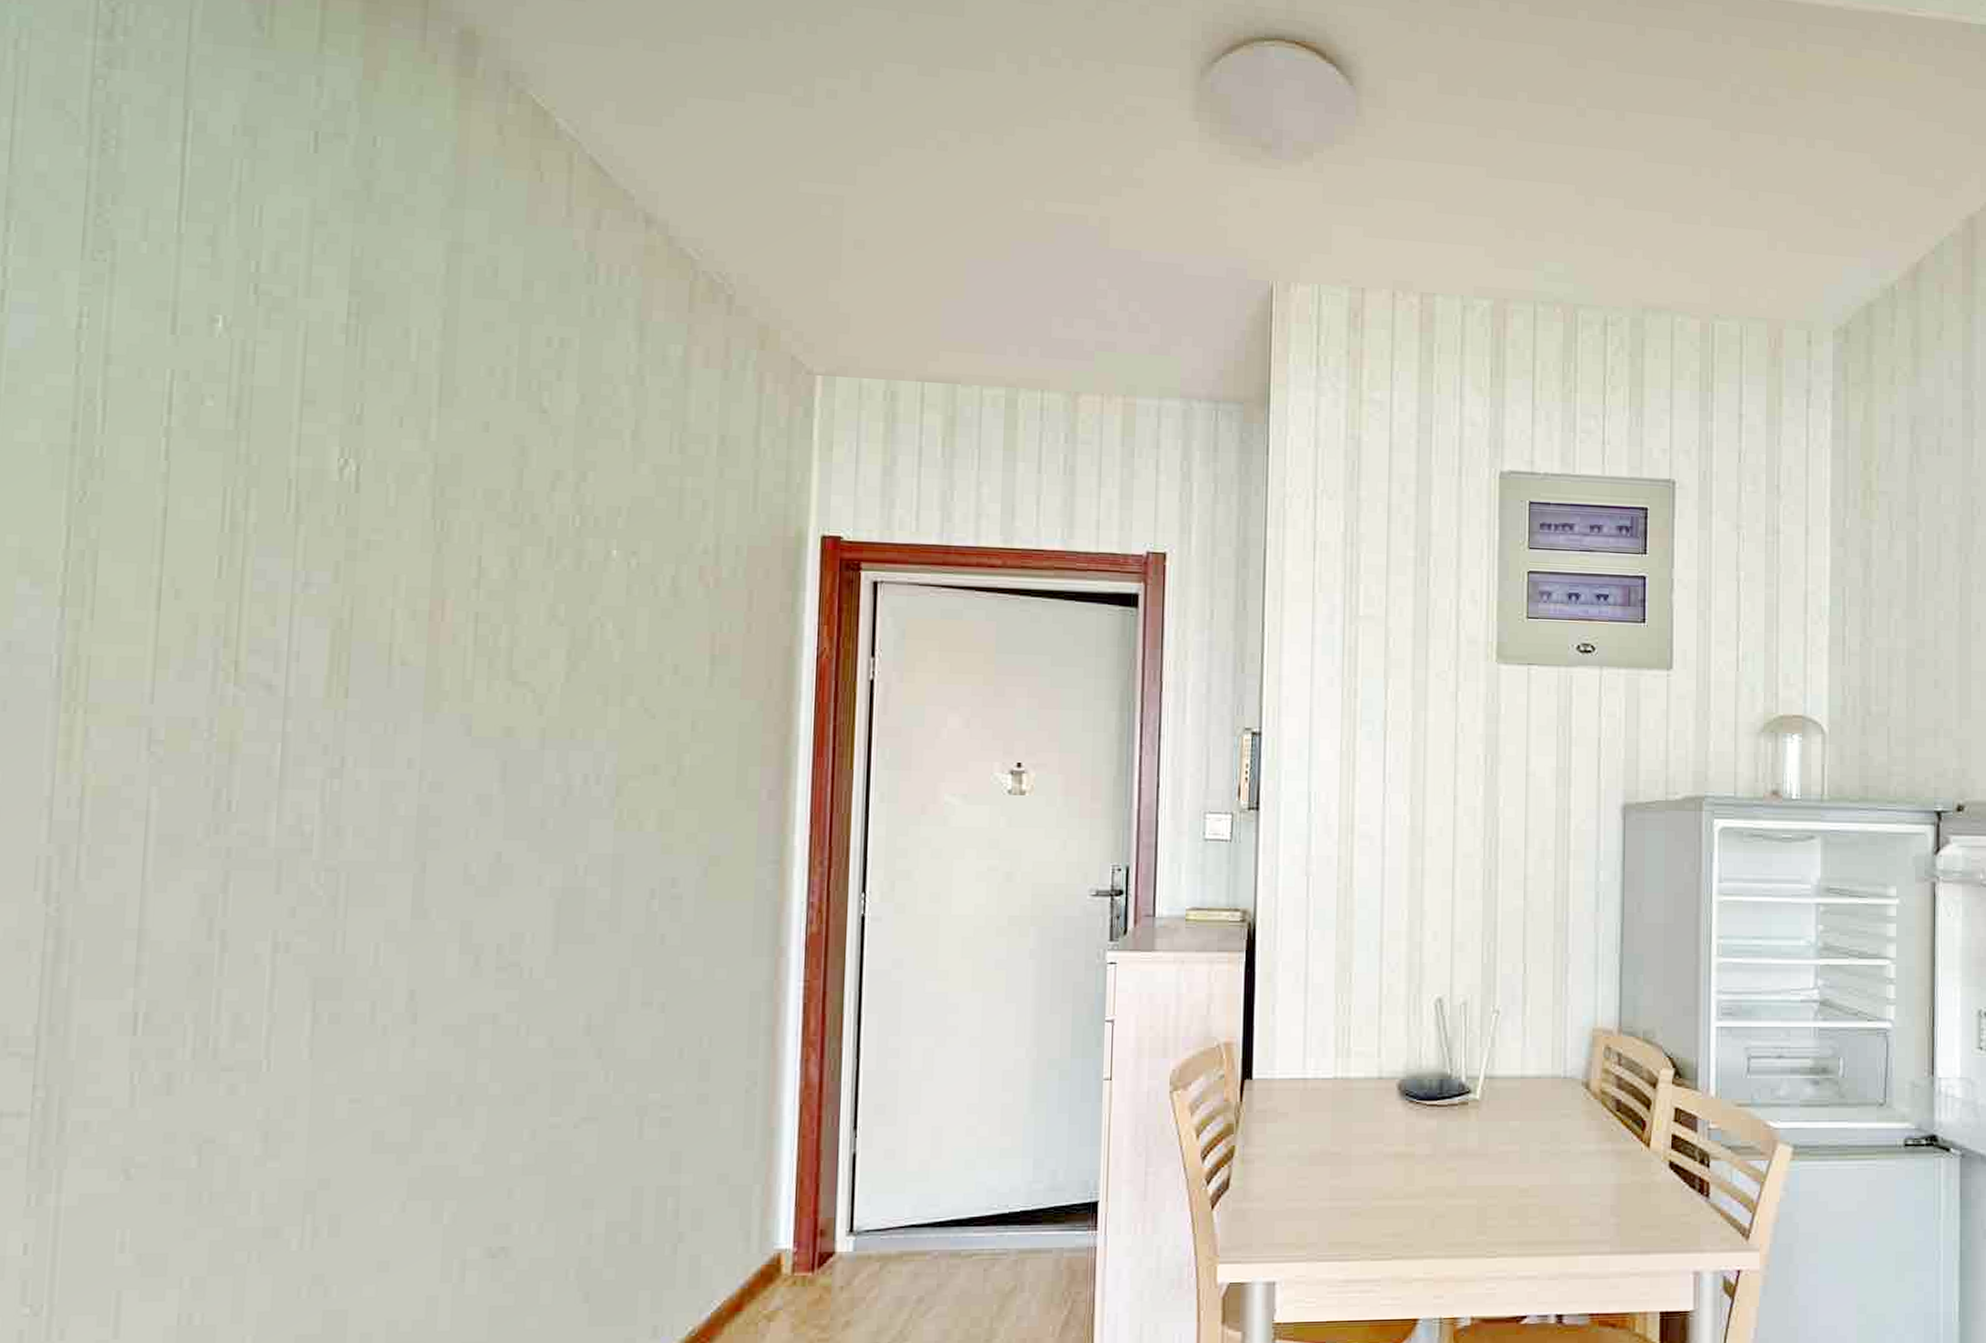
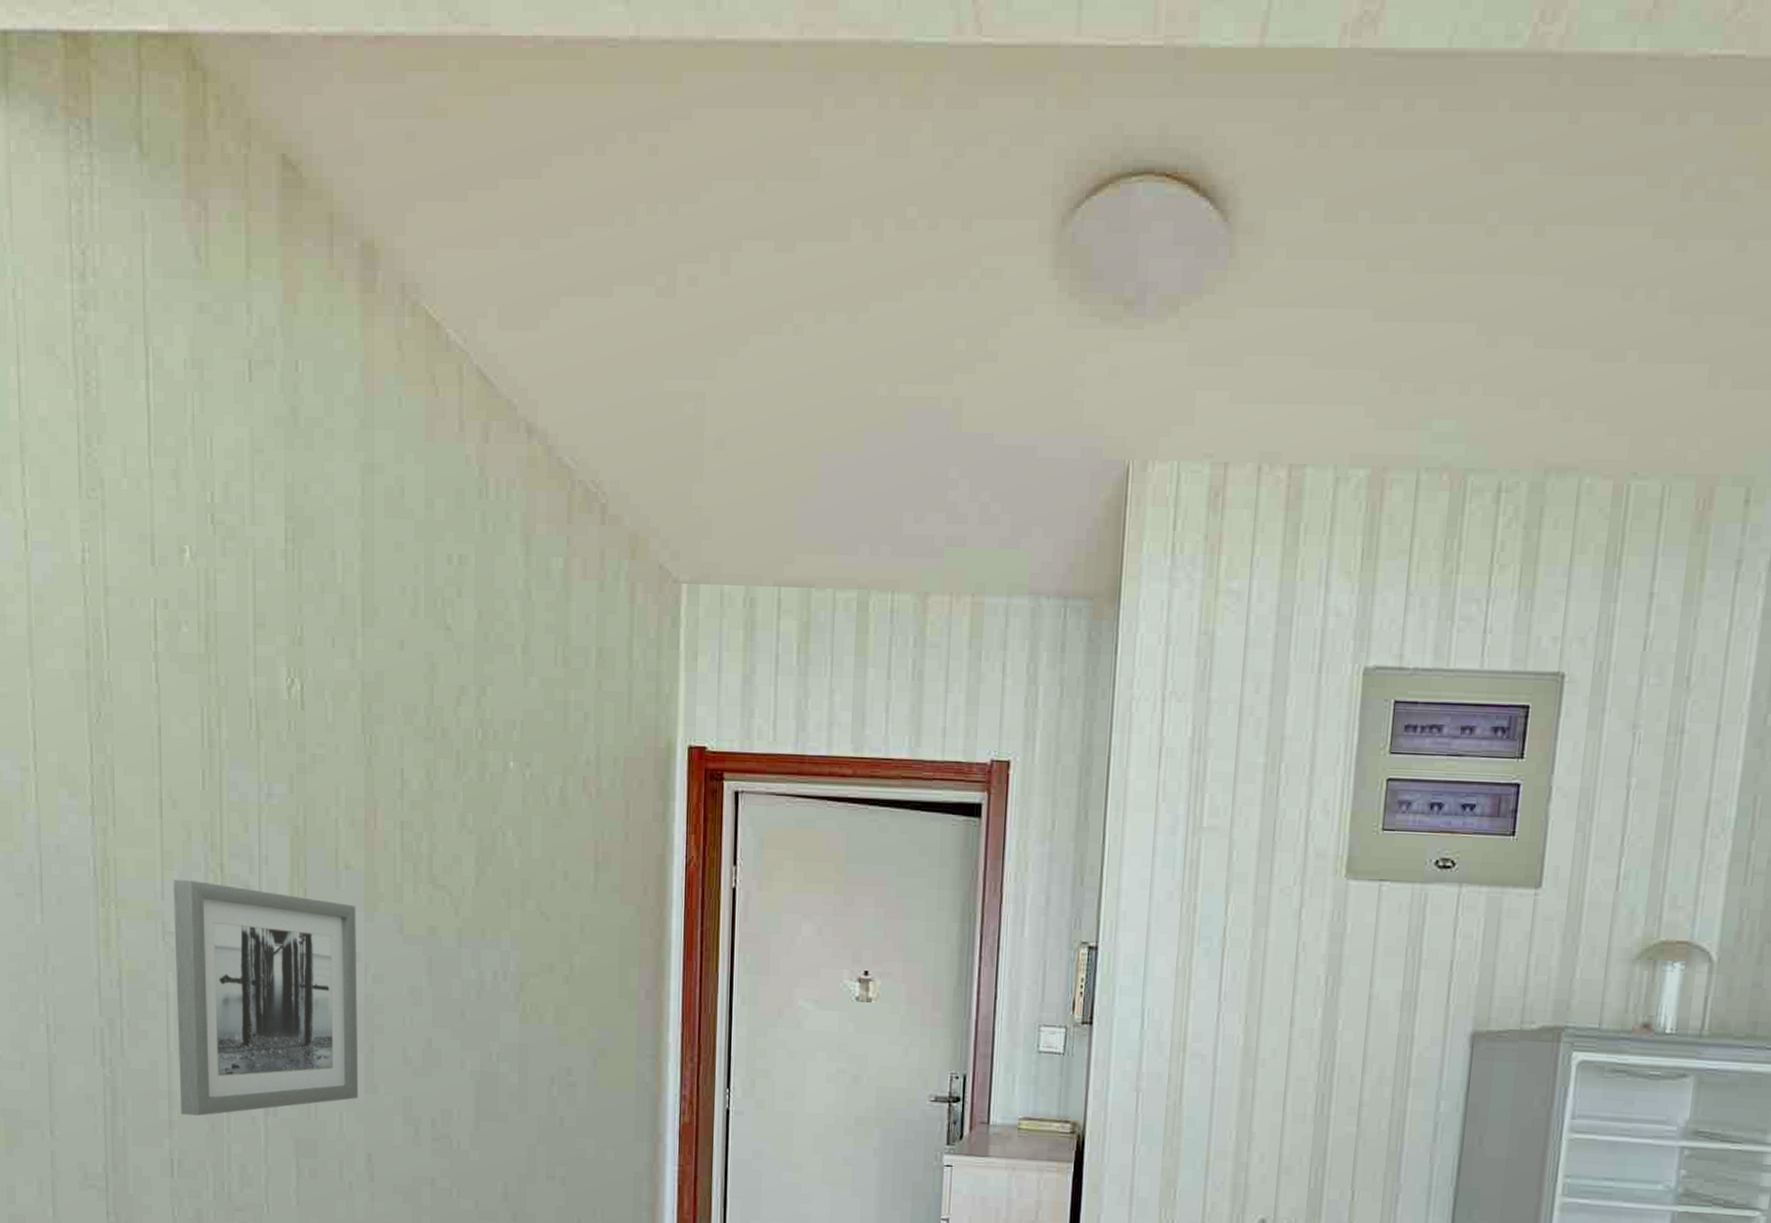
wall art: none [154,680,412,957] -> present [173,880,359,1116]

